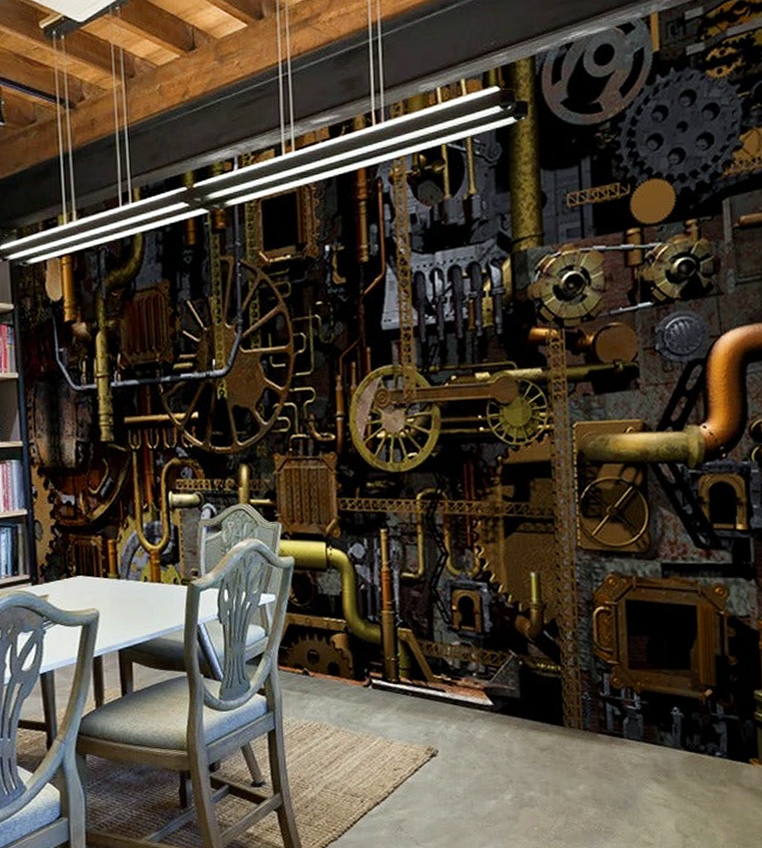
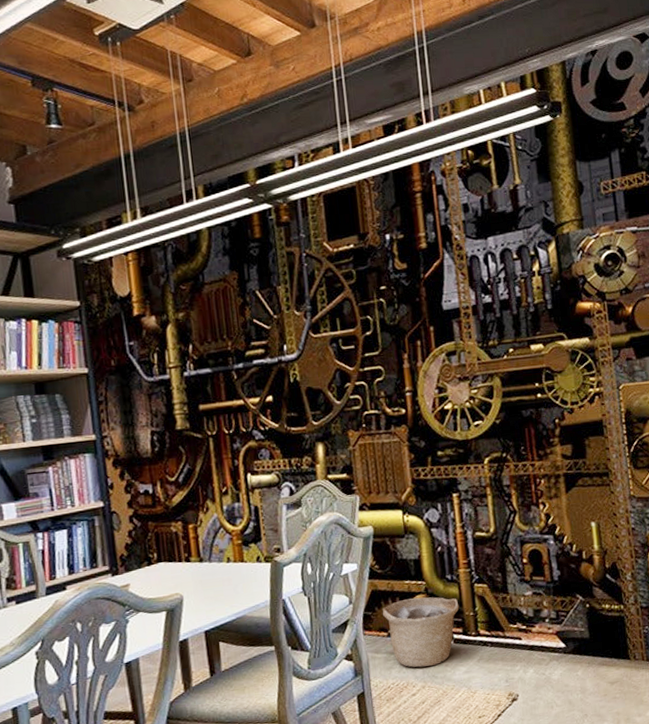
basket: none [298,636,380,710] -> present [382,597,459,668]

